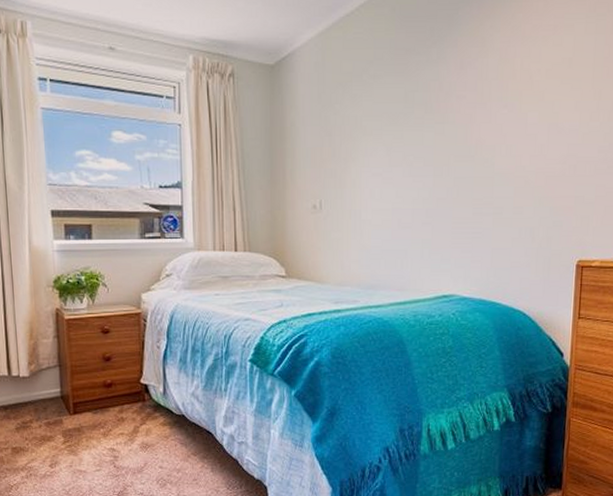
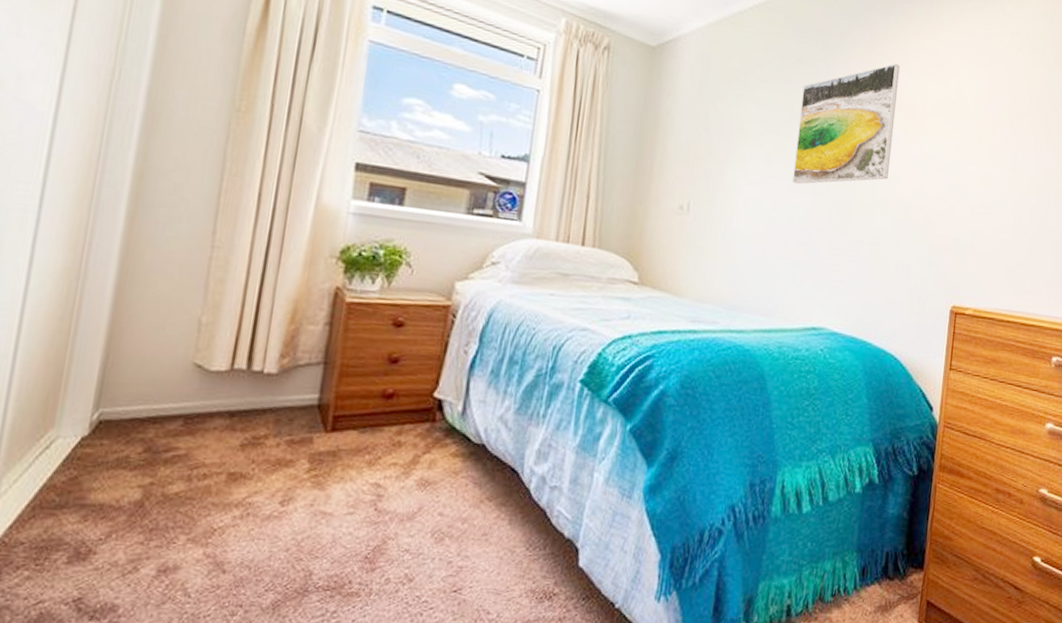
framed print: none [413,33,512,170] -> present [792,63,901,184]

